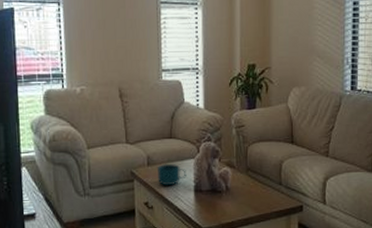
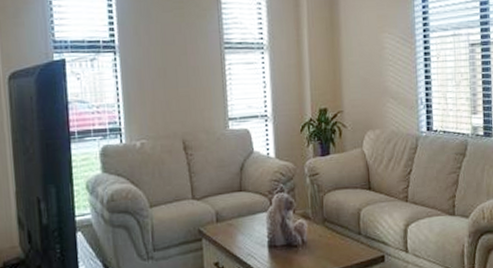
cup: present [158,163,186,186] -> none [228,218,259,243]

